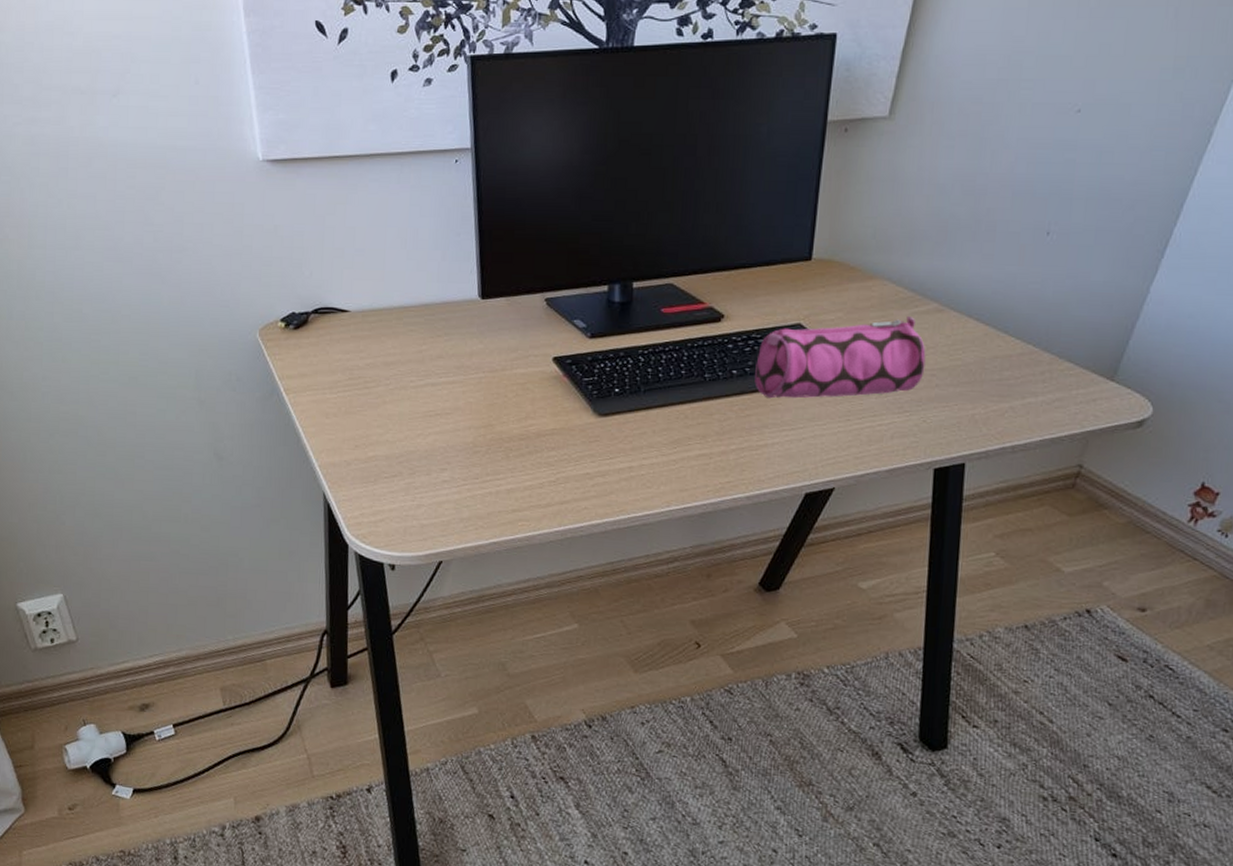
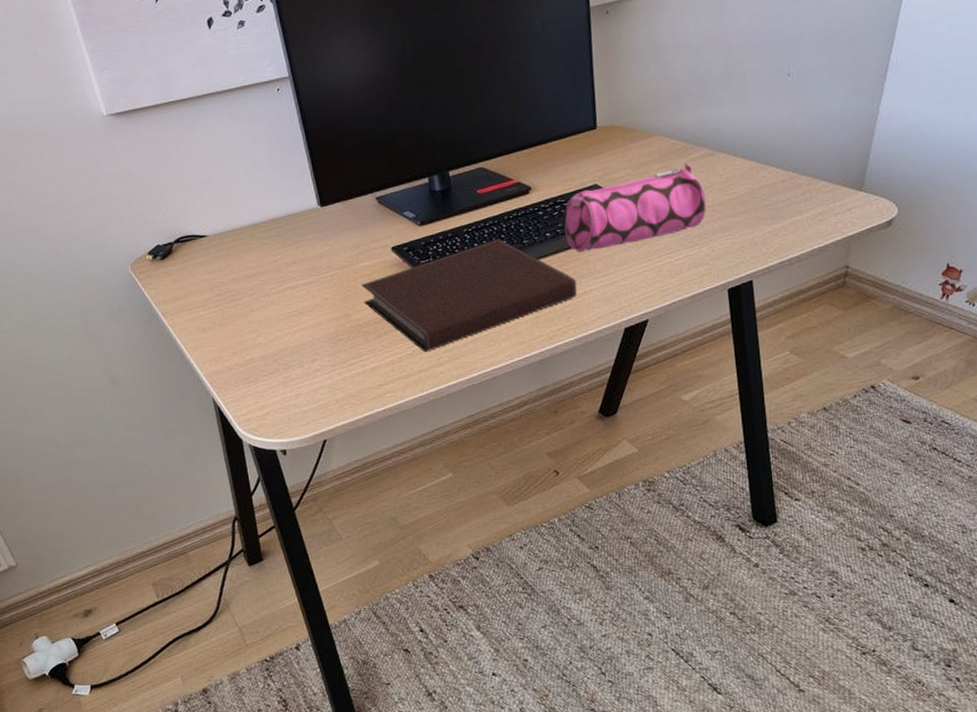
notebook: none [511,367,758,482] -> present [361,238,577,353]

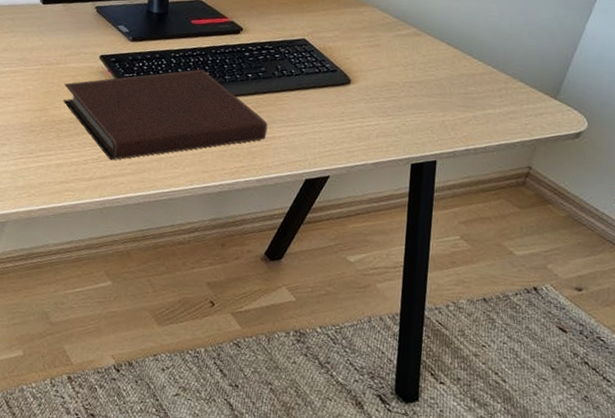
pencil case: present [565,162,707,253] -> none [266,37,406,101]

